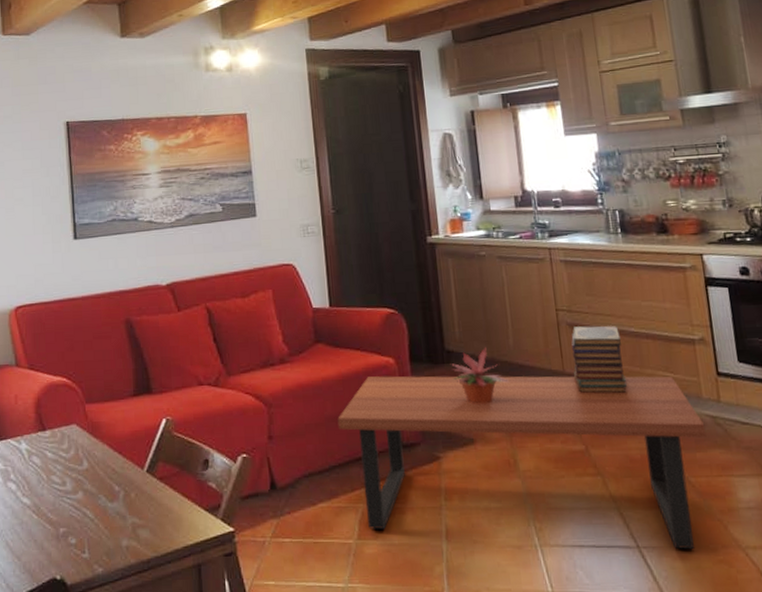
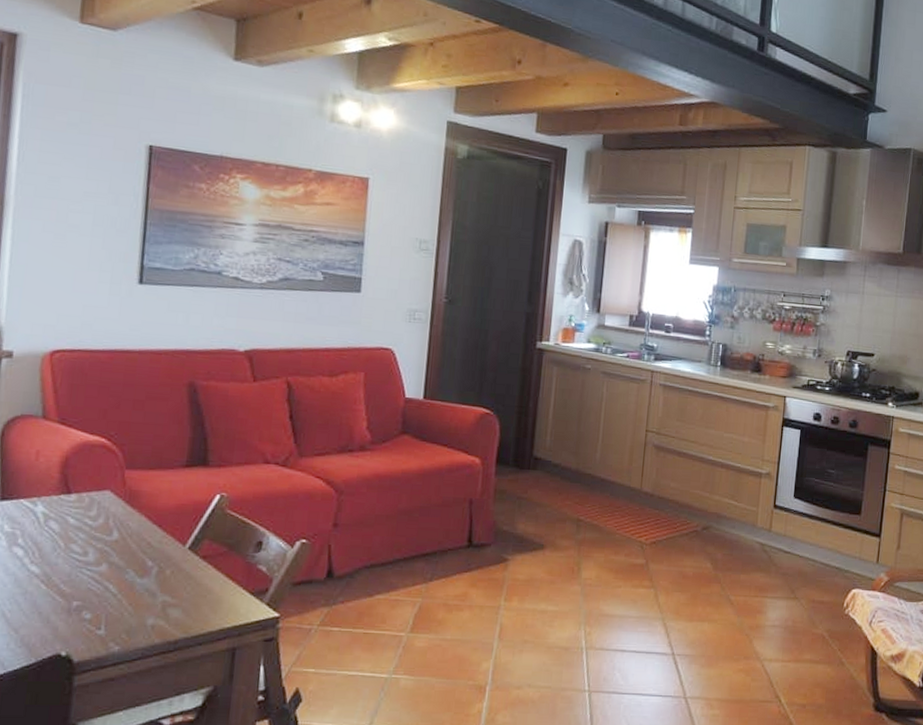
coffee table: present [337,376,707,550] -> none [410,474,754,659]
potted plant: present [450,347,510,404] -> none [535,458,590,513]
book stack: present [571,326,628,394] -> none [649,449,699,516]

